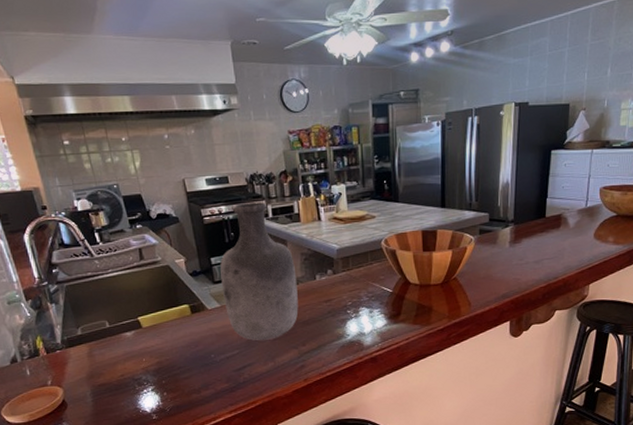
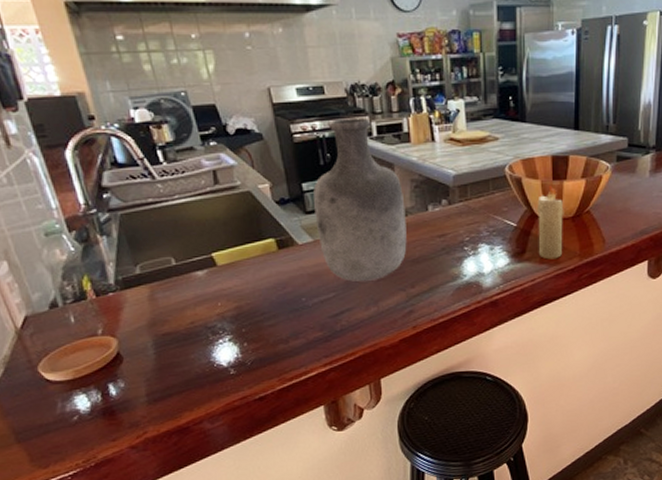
candle: none [410,256,434,321] -> present [537,185,564,260]

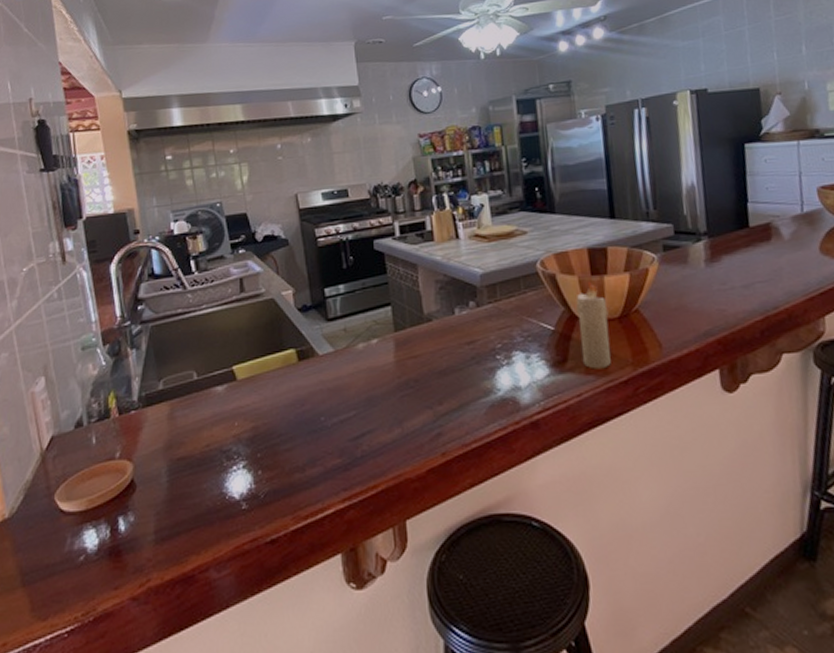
vase: present [313,118,407,282] -> none [336,218,433,397]

